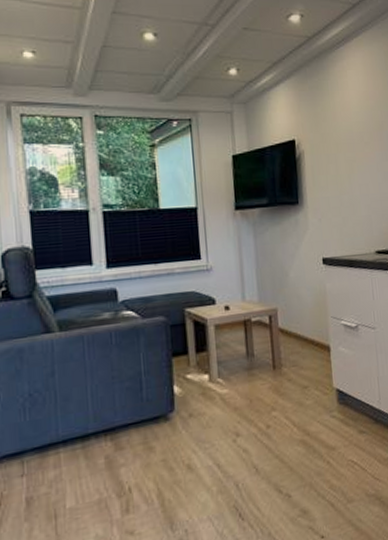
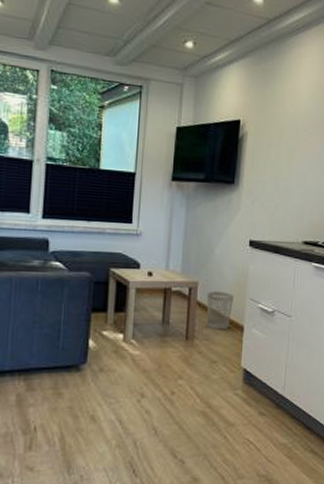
wastebasket: none [288,314,316,354] -> present [206,291,233,330]

